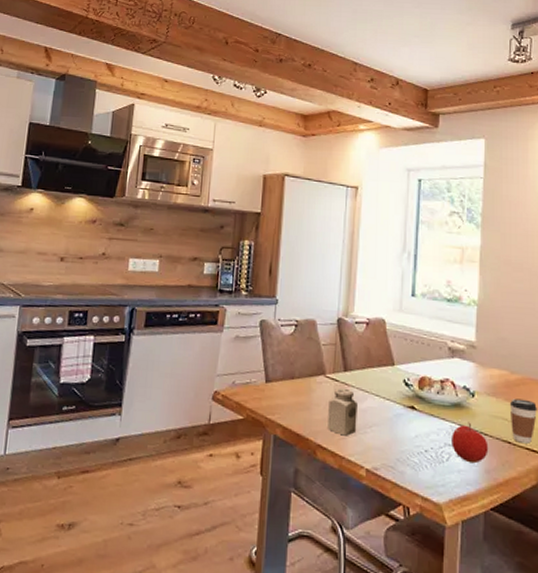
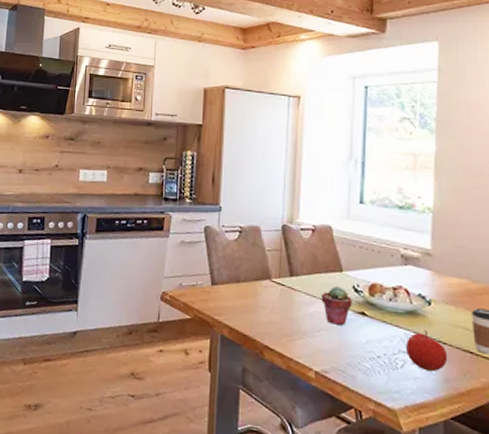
salt shaker: present [328,388,357,436] -> none [275,292,305,339]
potted succulent: none [373,380,402,420] -> present [321,286,352,325]

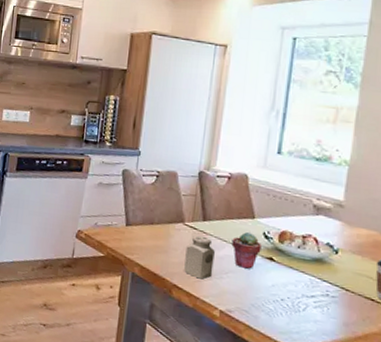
salt shaker: none [275,292,305,339] -> present [184,235,215,280]
fruit: present [406,330,448,372] -> none [309,277,350,316]

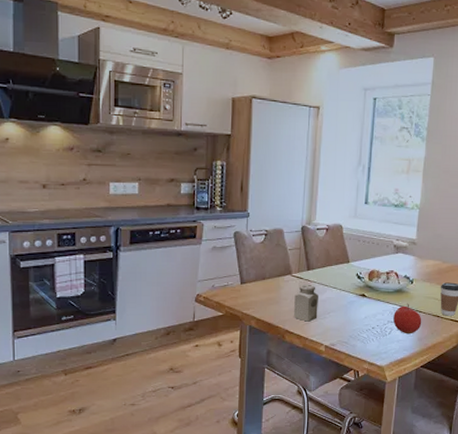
potted succulent: present [231,232,262,269] -> none [332,275,355,306]
fruit: none [309,277,350,316] -> present [393,303,422,334]

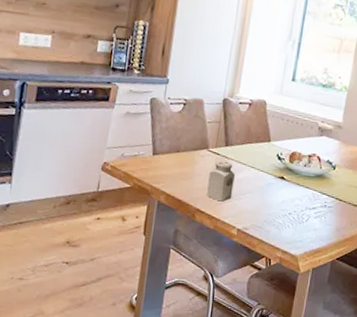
fruit: present [393,303,422,334] -> none [311,190,342,224]

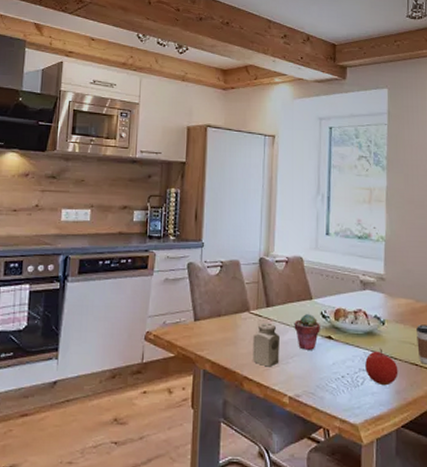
potted succulent: none [249,154,275,189] -> present [294,313,320,350]
fruit: none [311,190,342,224] -> present [365,348,398,386]

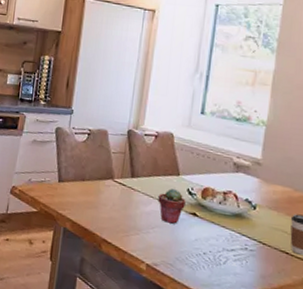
salt shaker: present [253,322,280,367] -> none [113,191,142,234]
fruit: present [365,348,398,386] -> none [230,231,266,269]

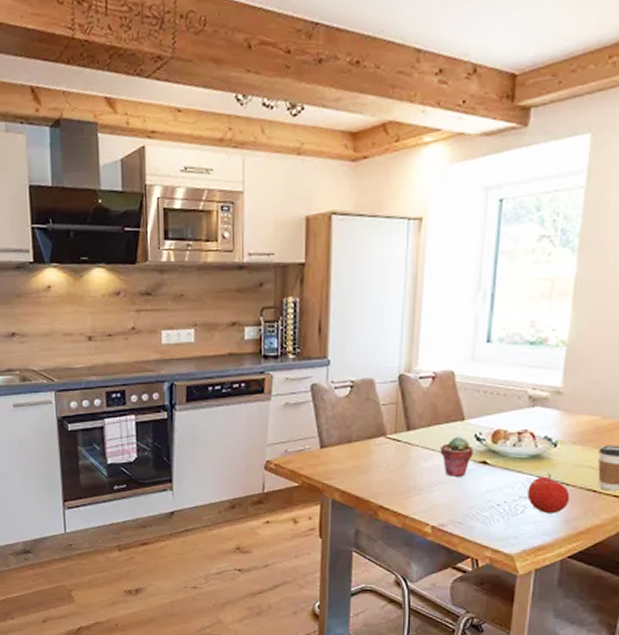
fruit: none [230,231,266,269] -> present [527,473,570,514]

